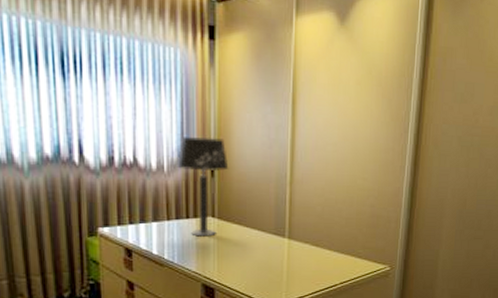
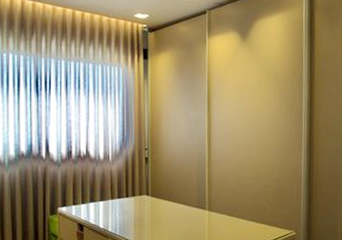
table lamp: present [177,137,229,237] -> none [119,131,160,212]

